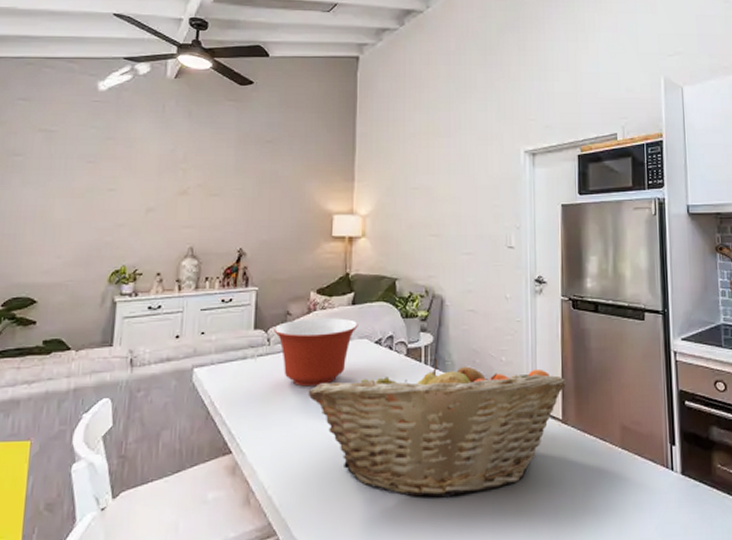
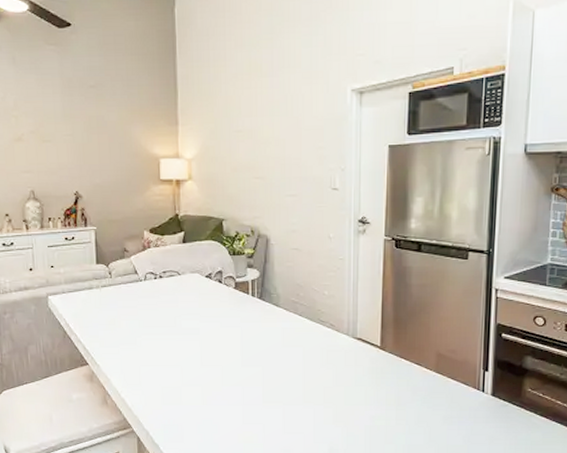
mixing bowl: present [274,318,358,387] -> none [114,255,190,313]
fruit basket: present [308,358,566,498] -> none [148,291,386,406]

